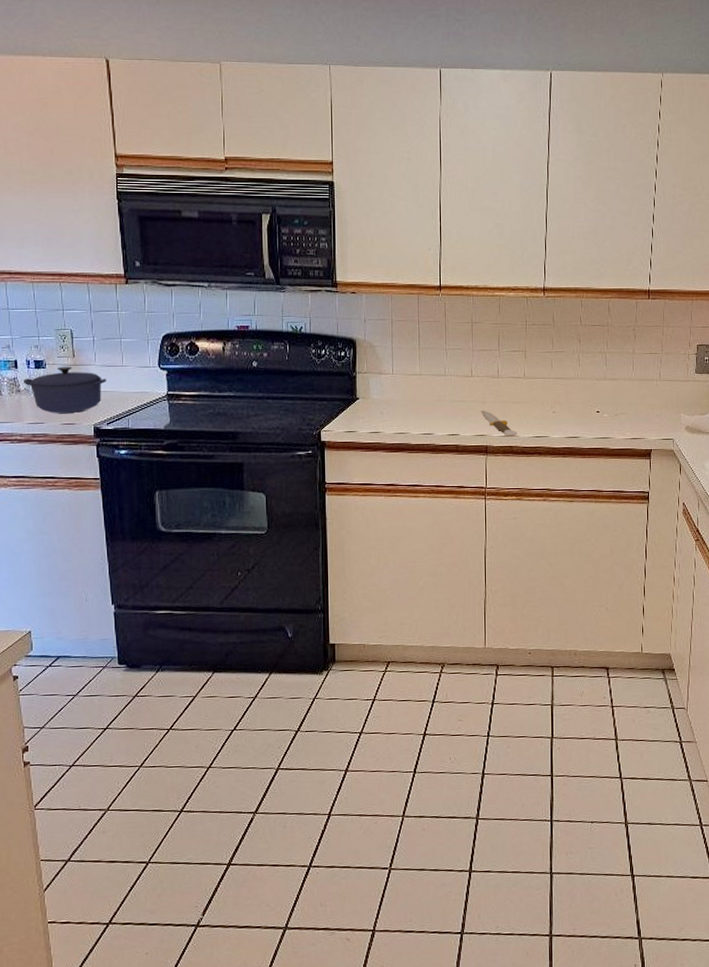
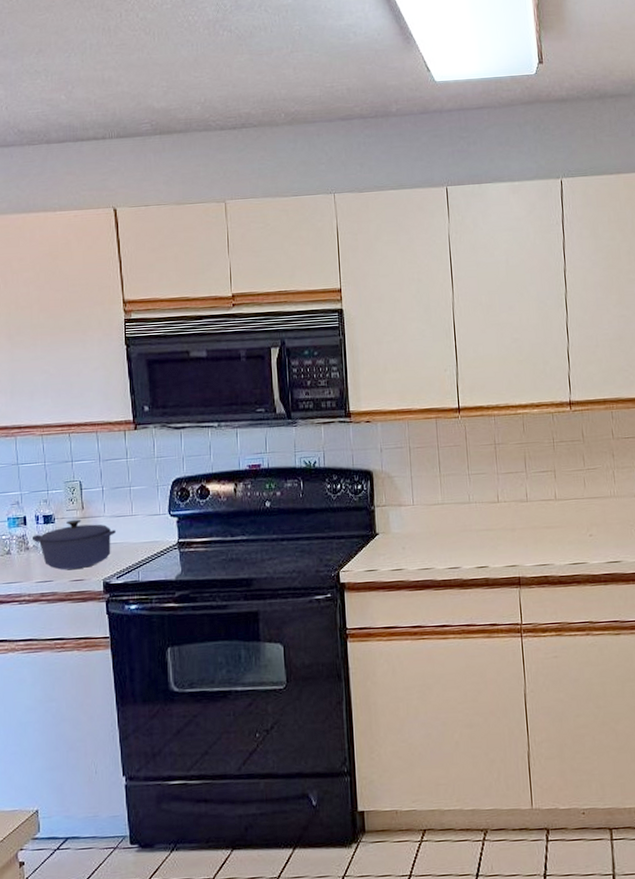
knife: present [480,411,517,437] -> none [509,538,552,566]

